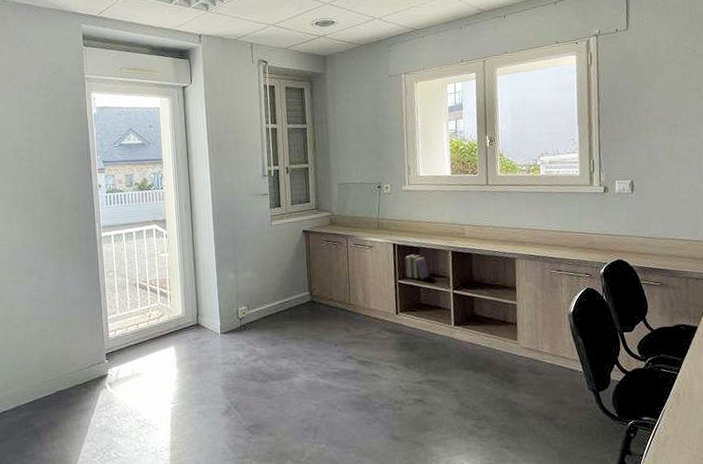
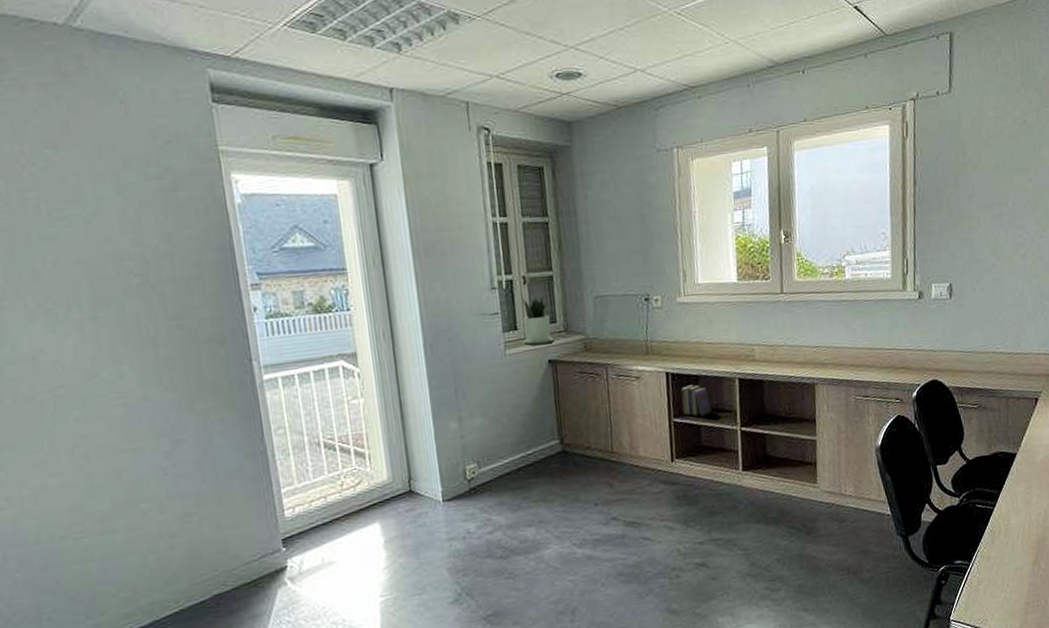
planter: none [285,183,307,219] -> present [523,298,553,345]

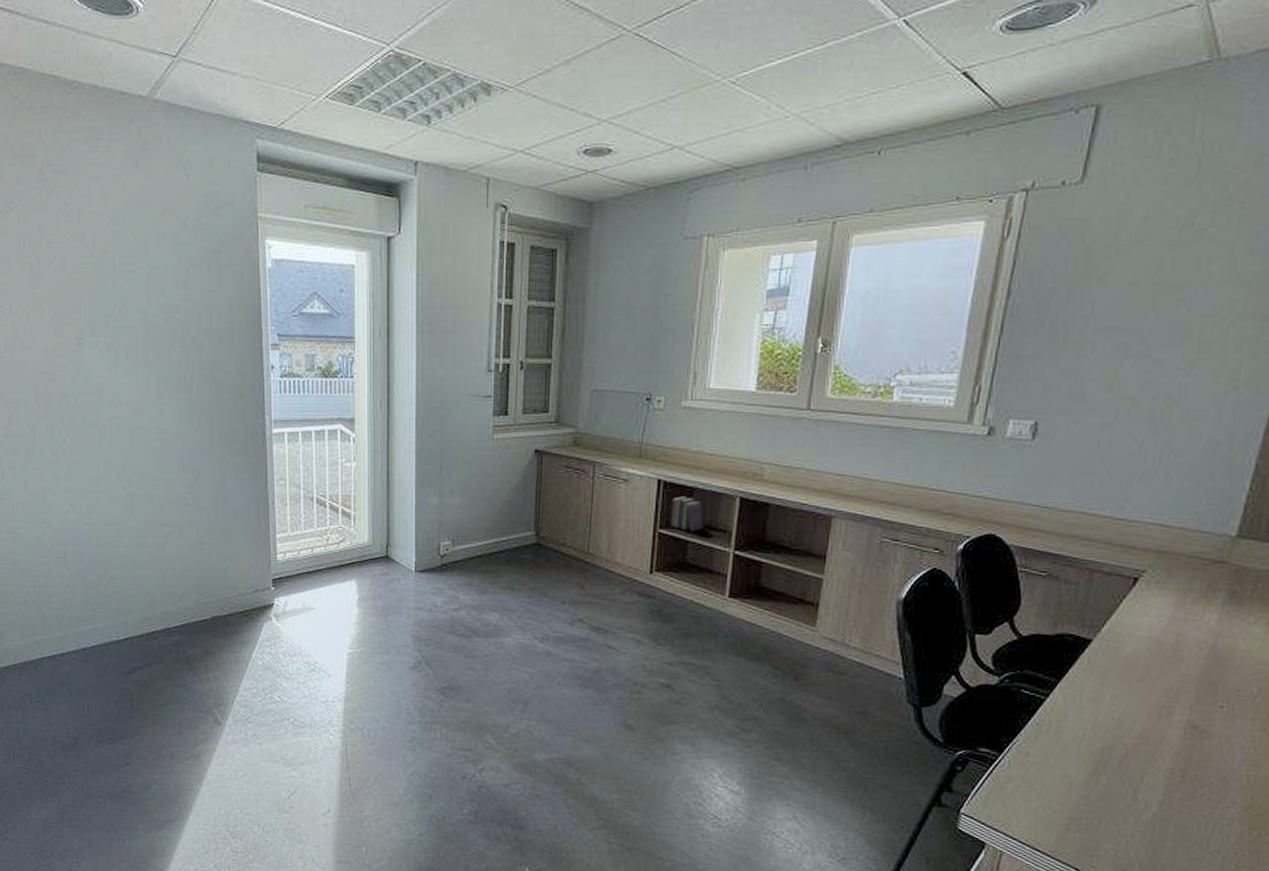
planter: present [523,298,553,345] -> none [512,385,543,432]

